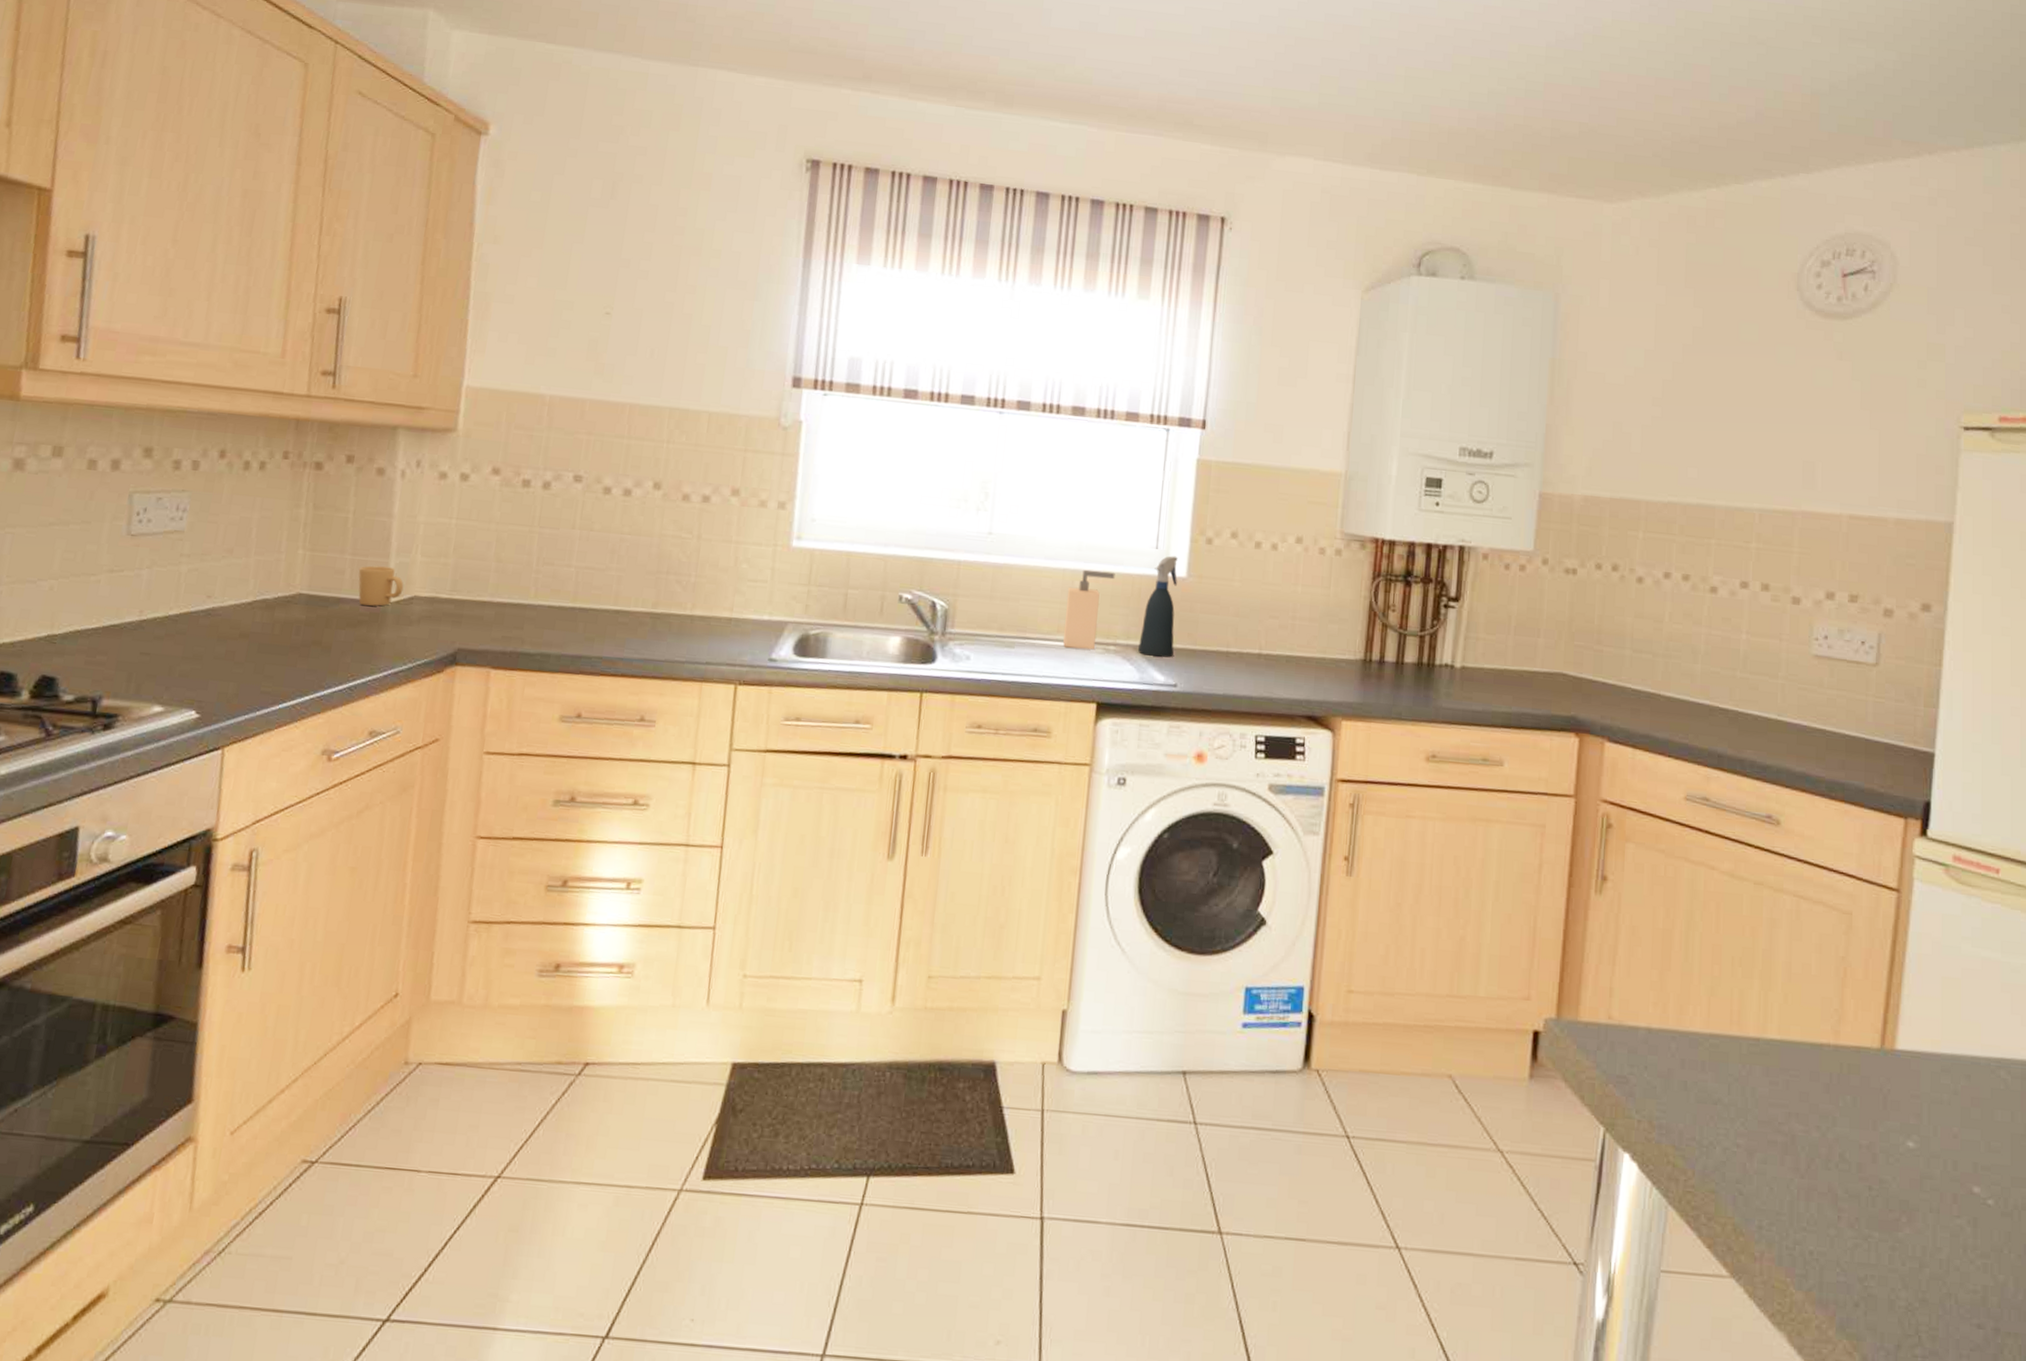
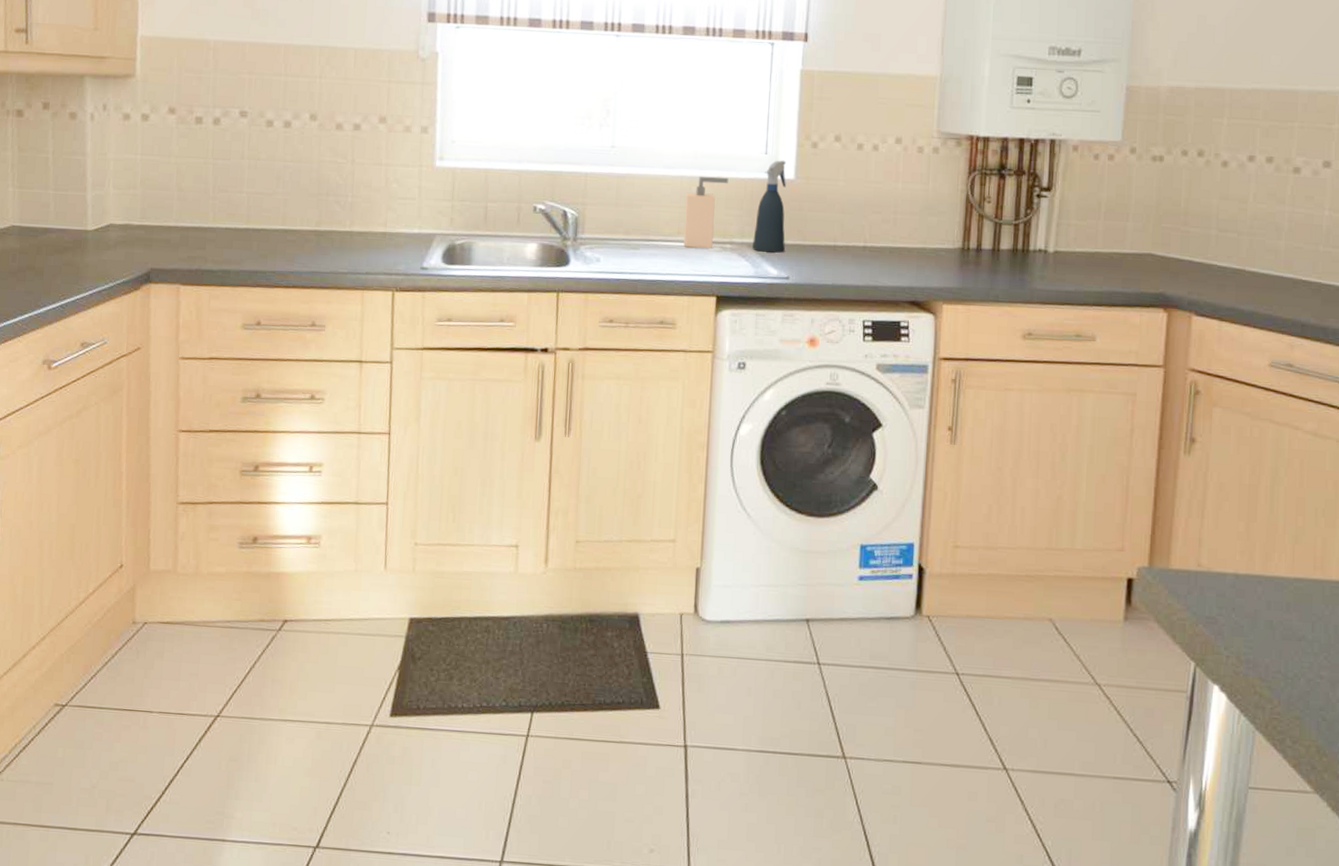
mug: present [358,565,404,607] -> none [61,199,101,234]

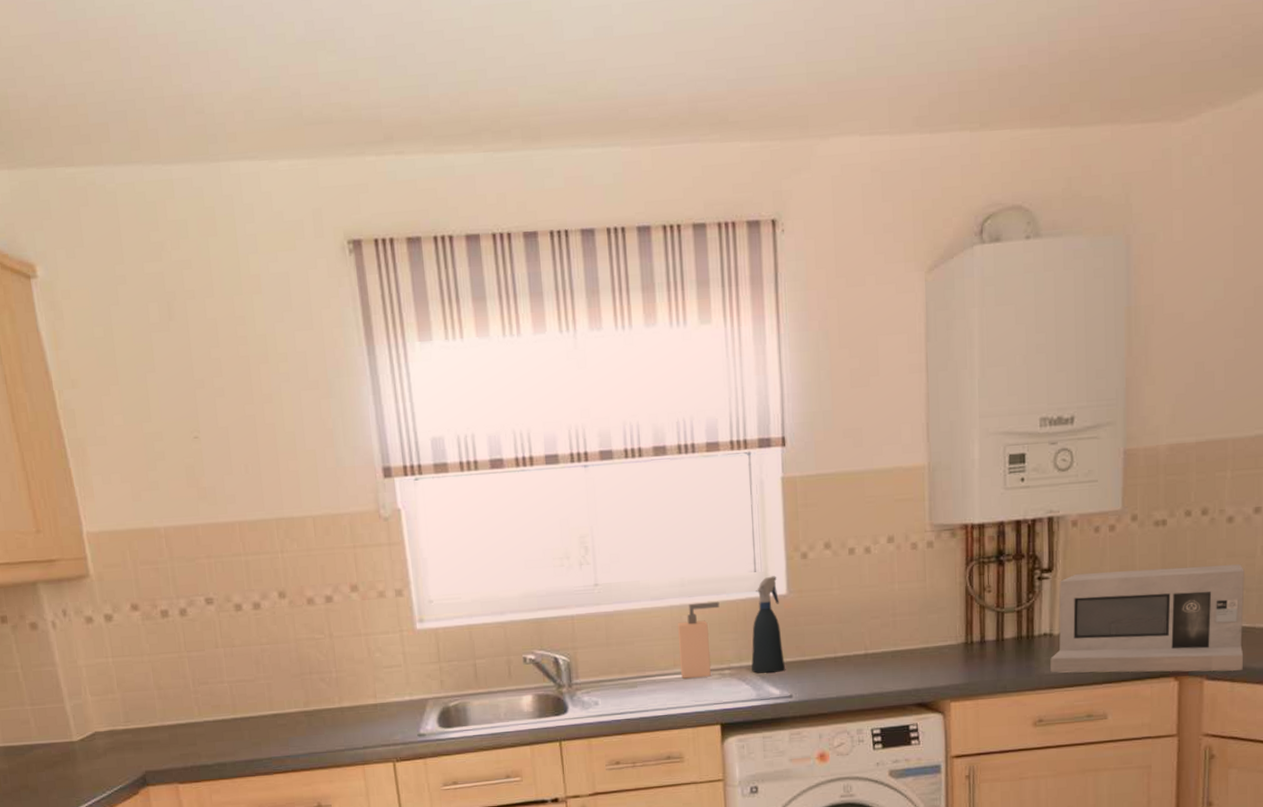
microwave: none [1043,196,1237,310] -> present [1050,564,1245,673]

